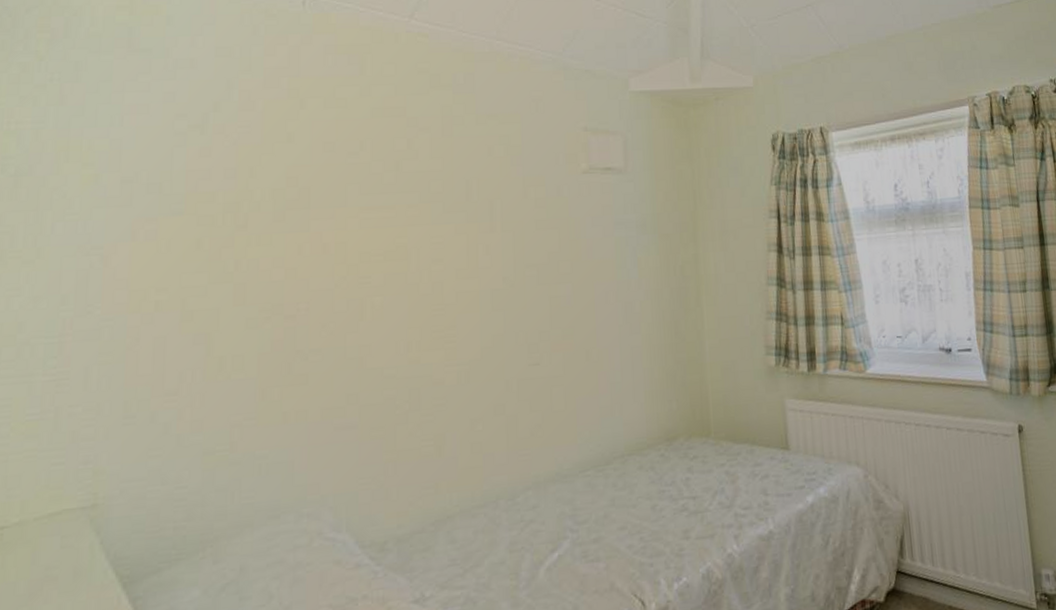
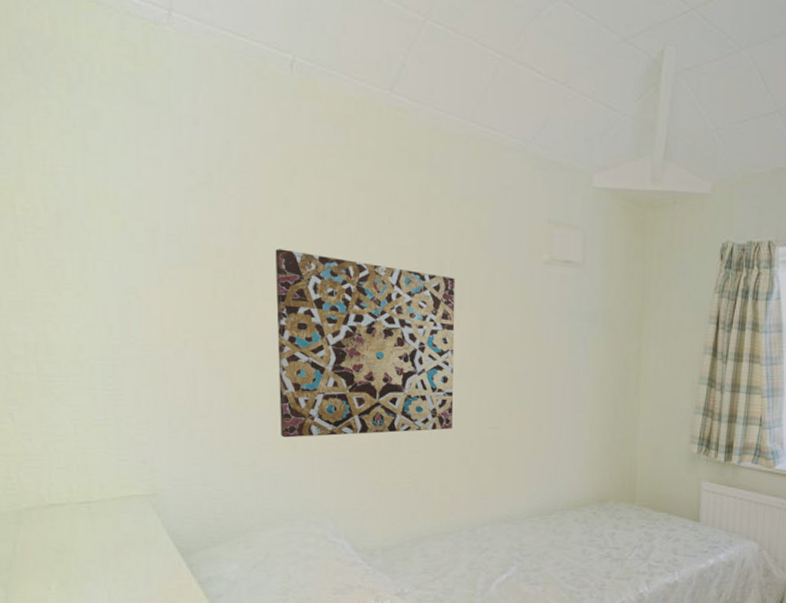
wall art: none [269,186,485,408] -> present [275,249,455,438]

